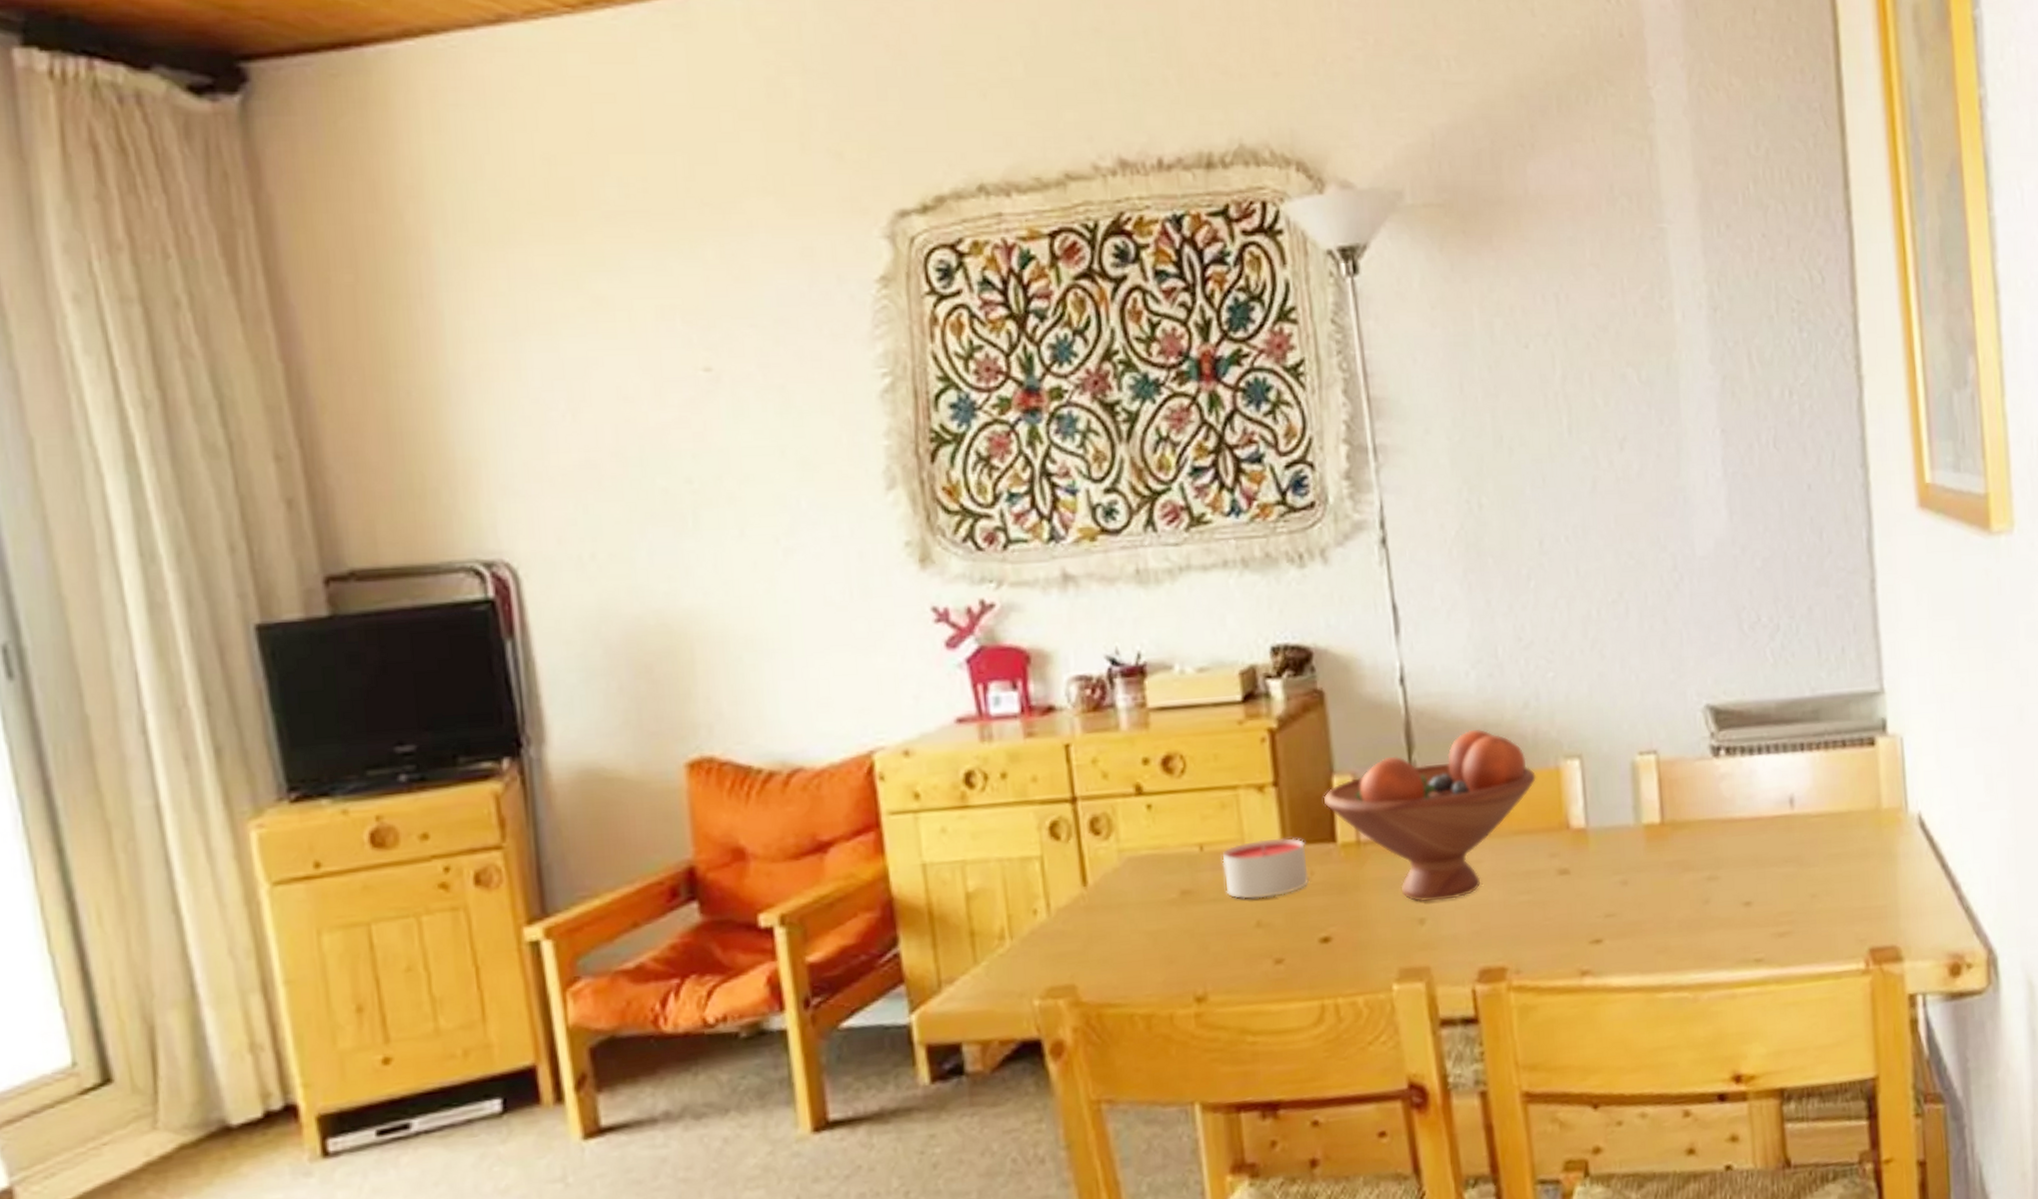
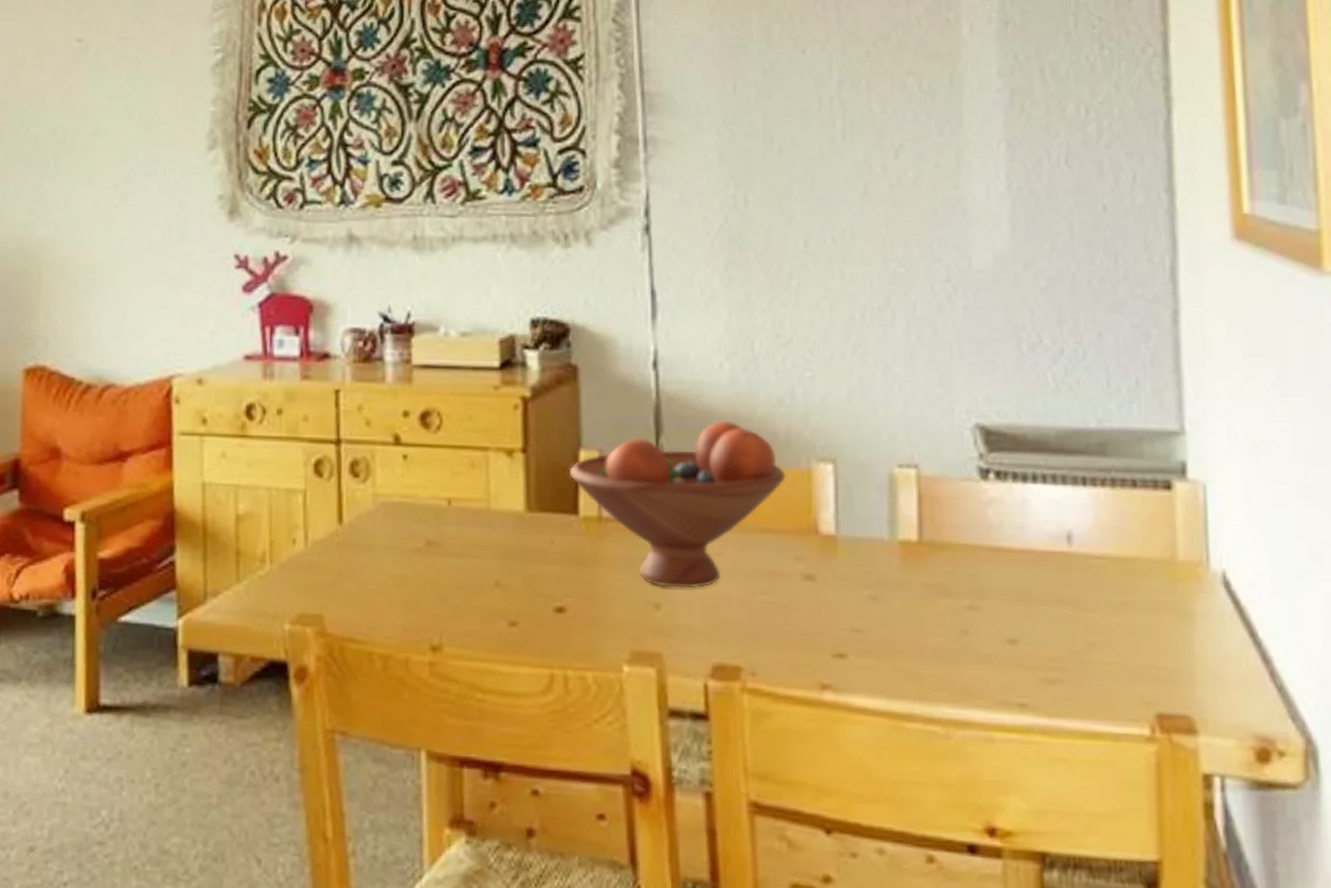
candle: present [1222,837,1310,900] -> none [468,502,549,560]

